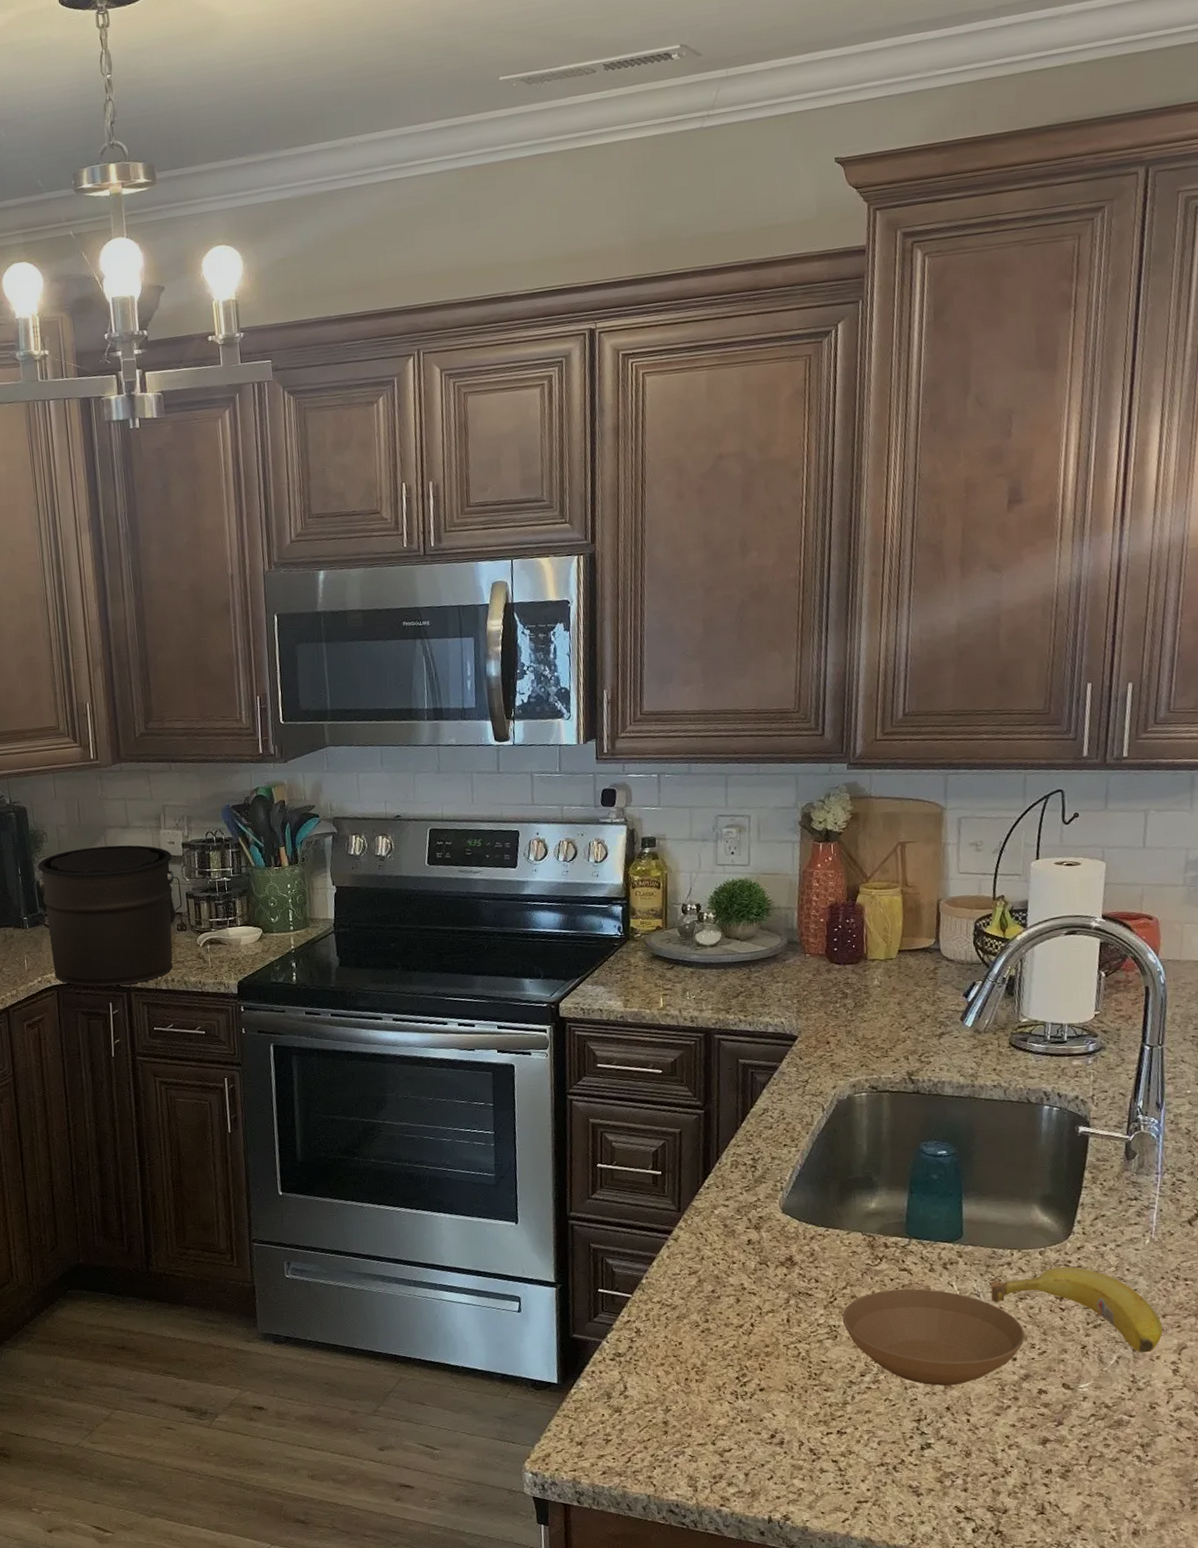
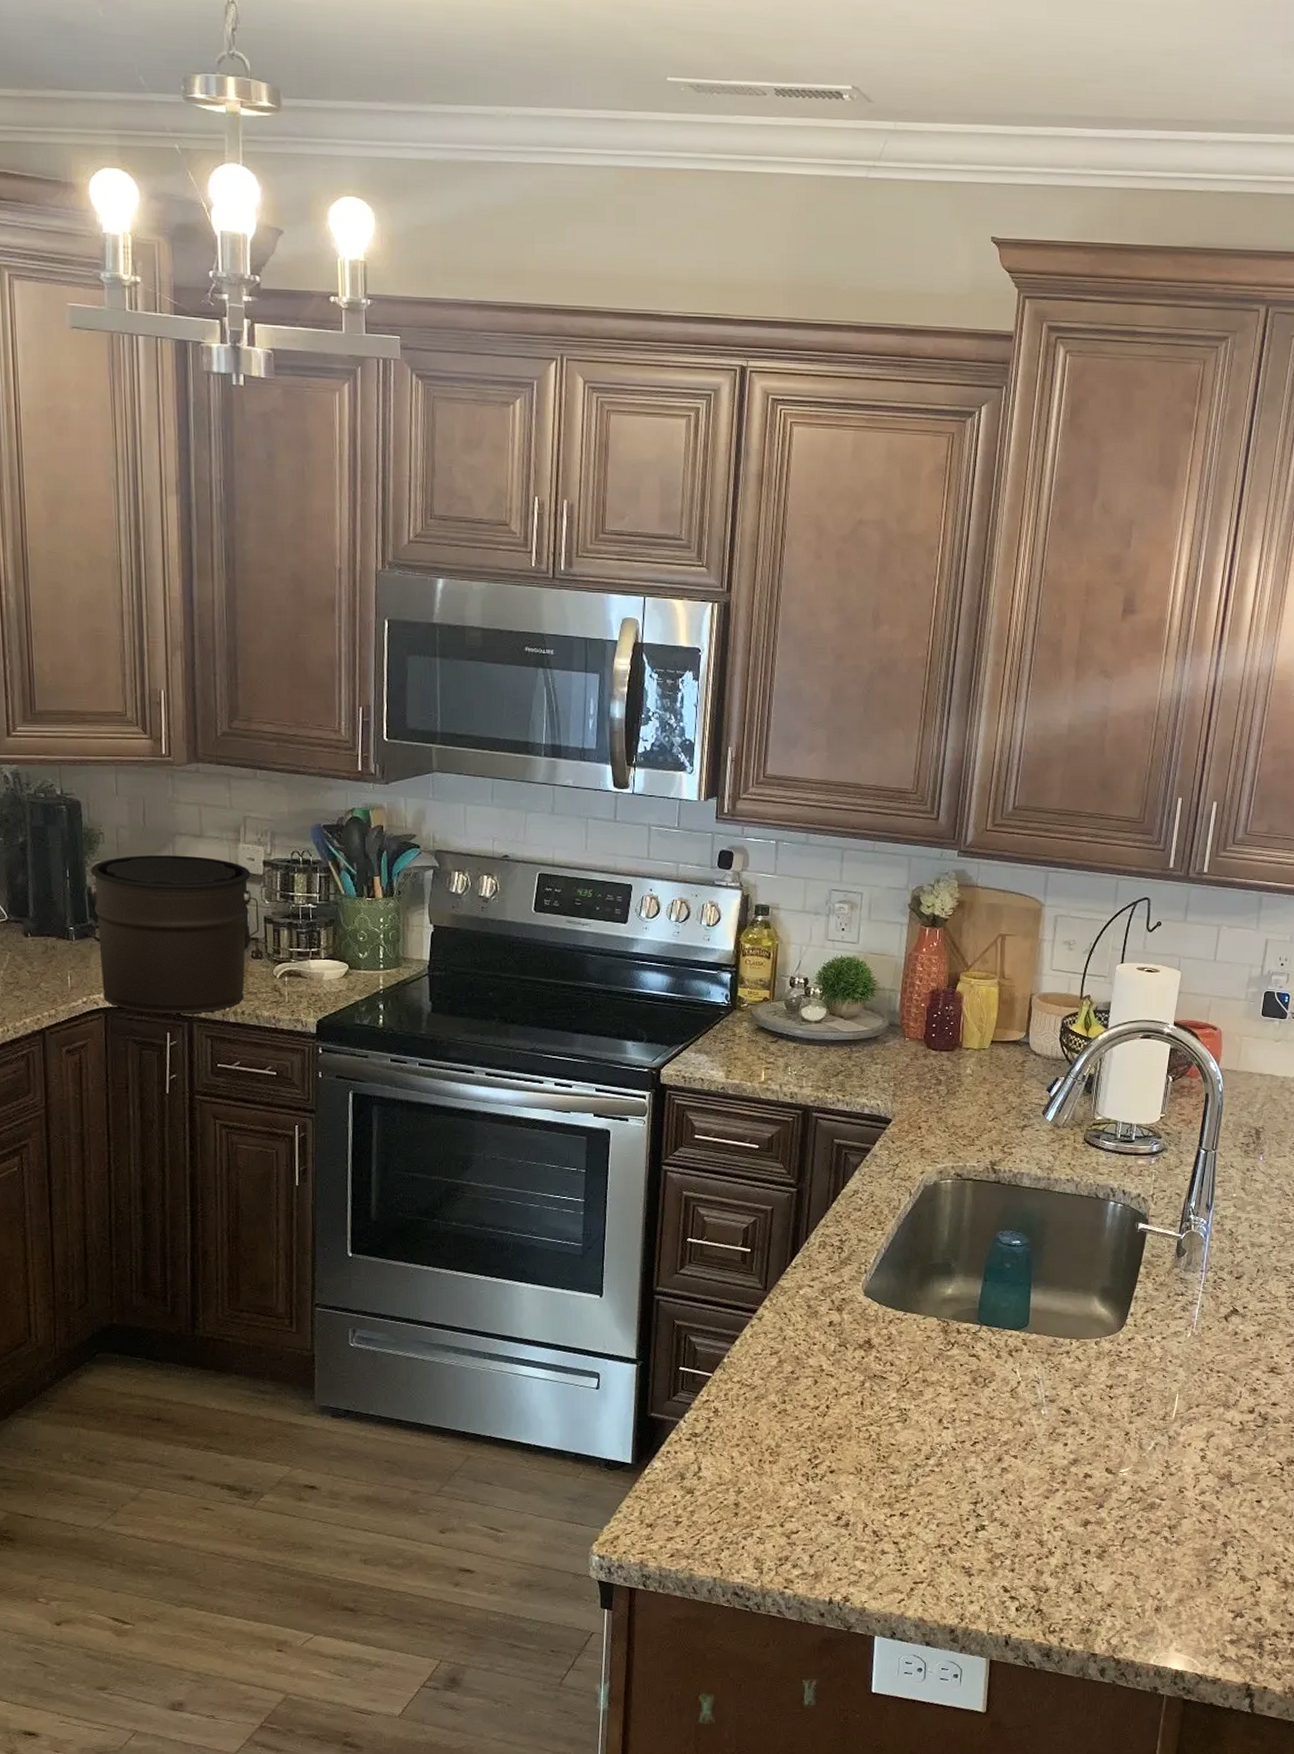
bowl: present [842,1288,1025,1386] -> none [912,1374,1076,1469]
fruit: present [989,1266,1163,1353] -> none [1049,1356,1196,1440]

